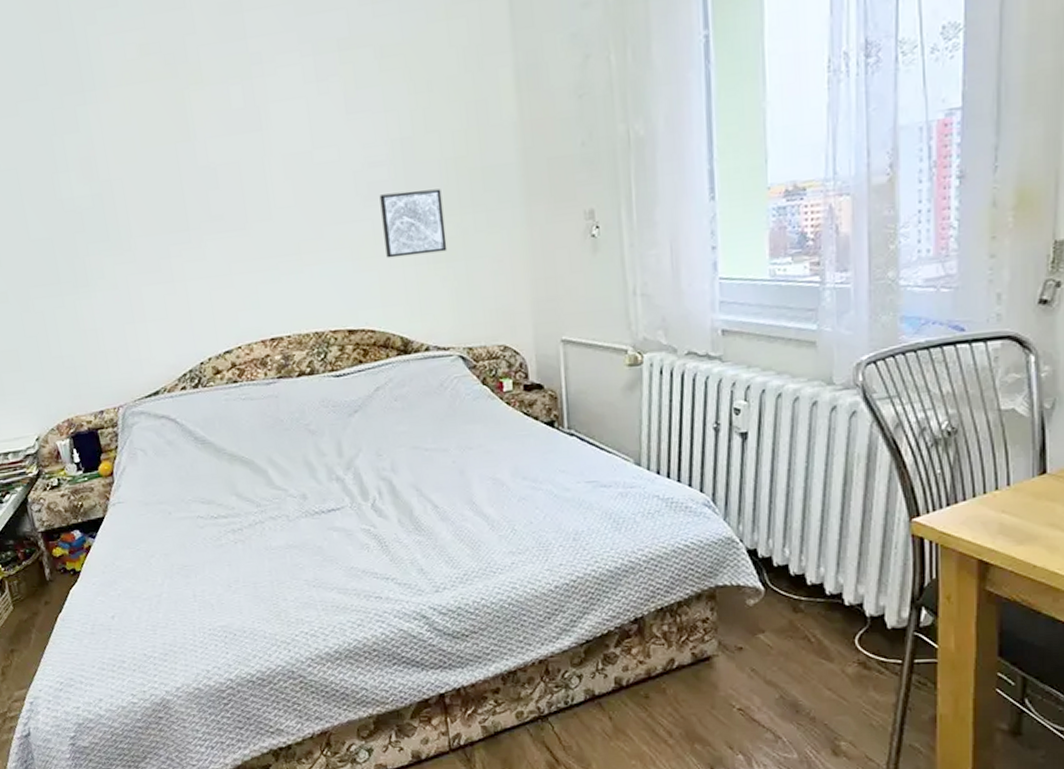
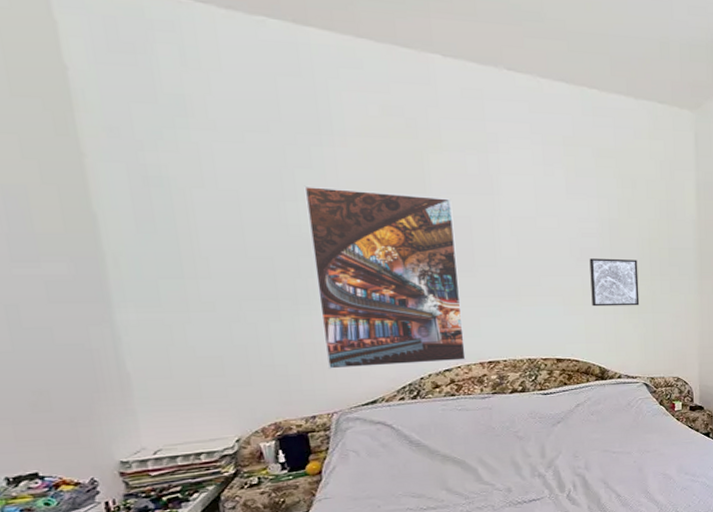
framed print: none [73,143,246,358] -> present [304,185,466,369]

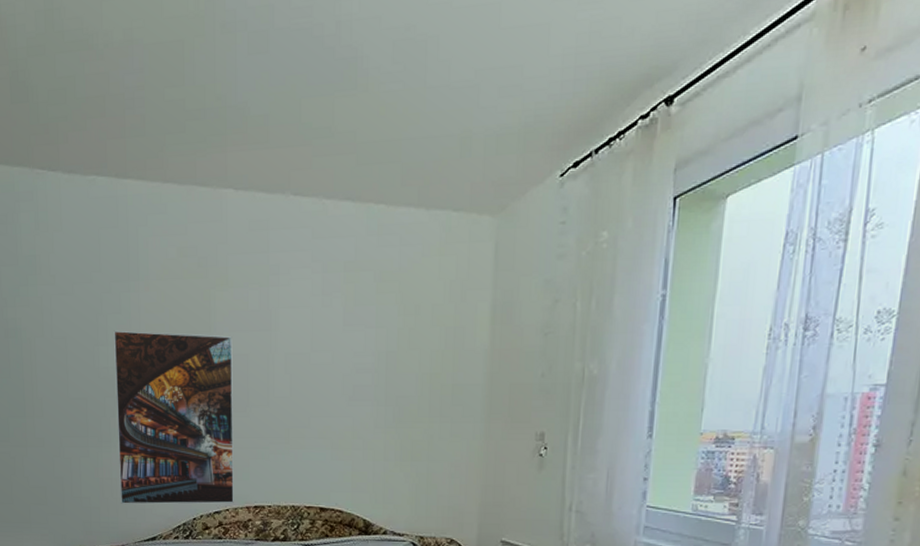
wall art: present [589,258,640,307] -> none [361,397,415,452]

